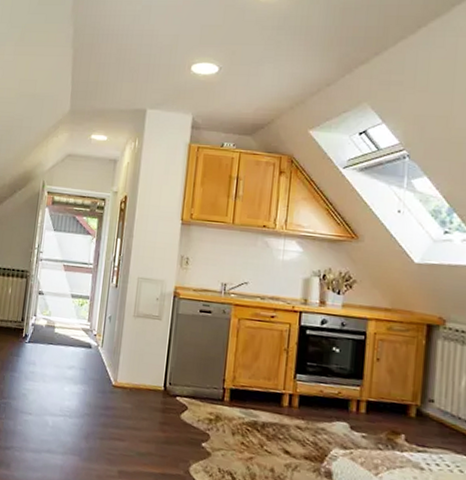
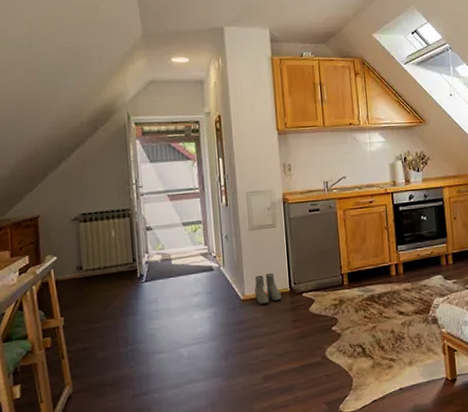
boots: none [127,365,154,398] -> present [255,272,281,304]

